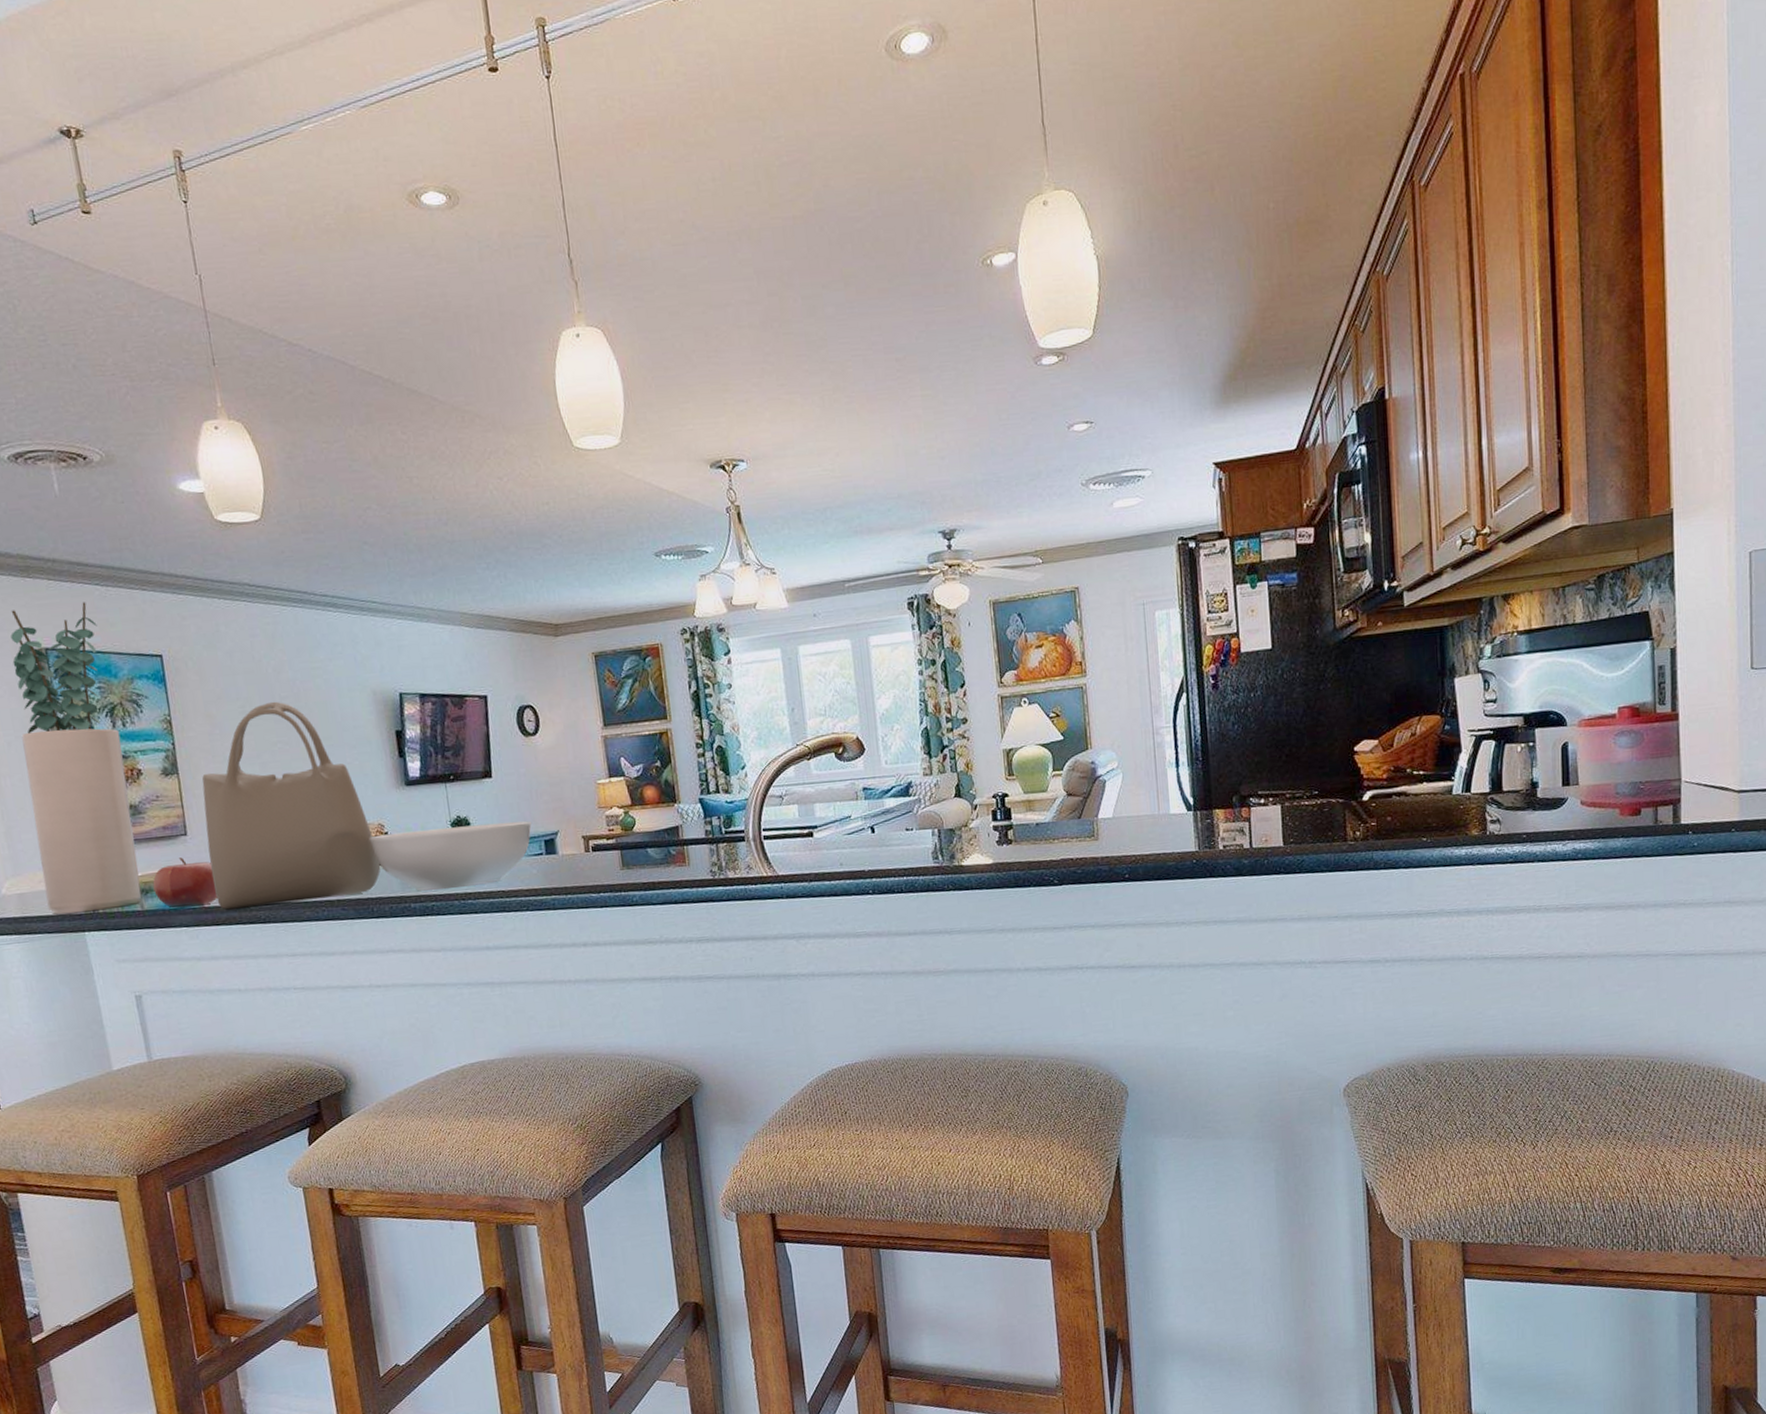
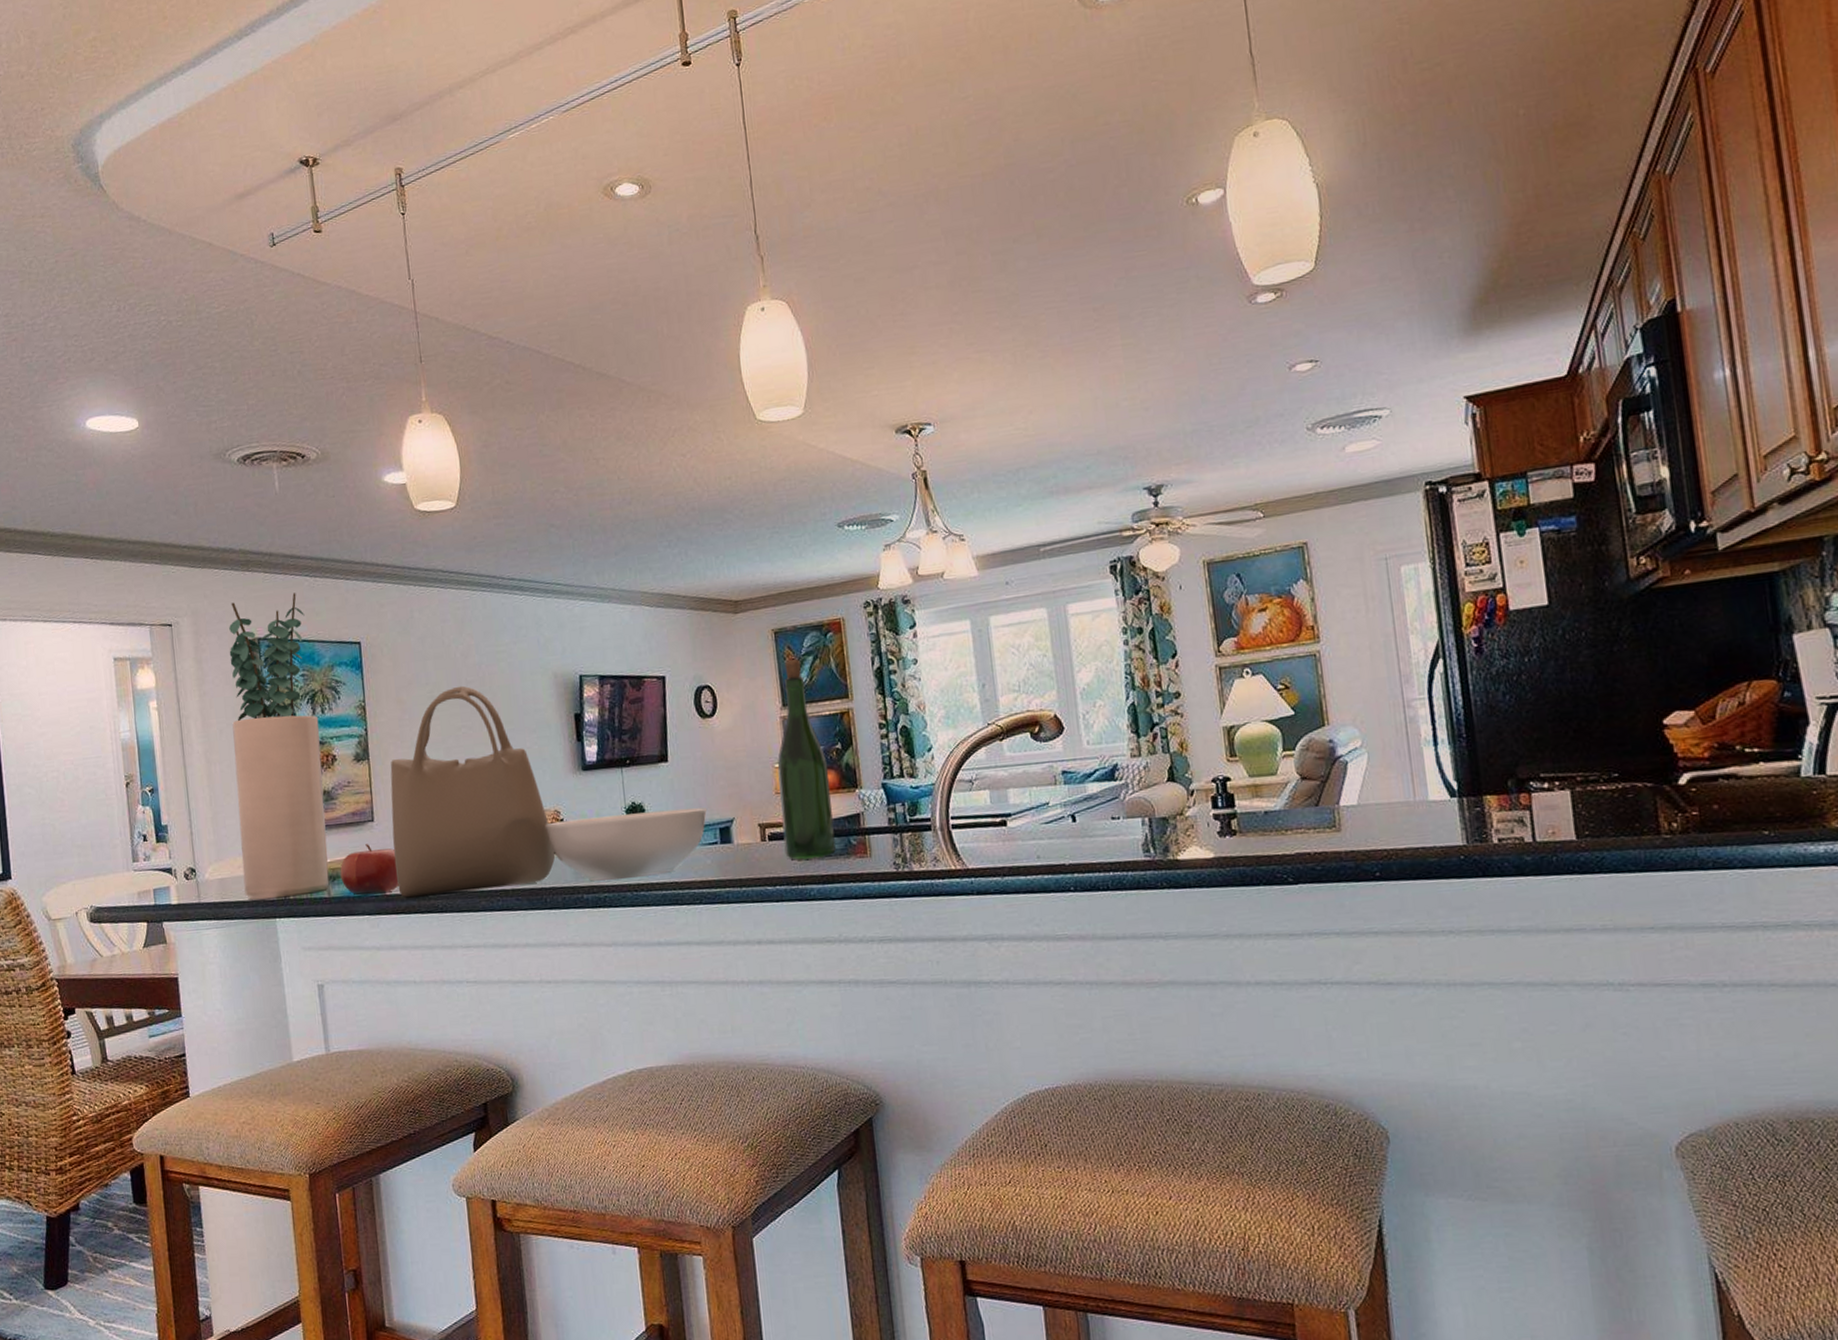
wine bottle: none [599,682,657,869] -> present [777,659,836,860]

